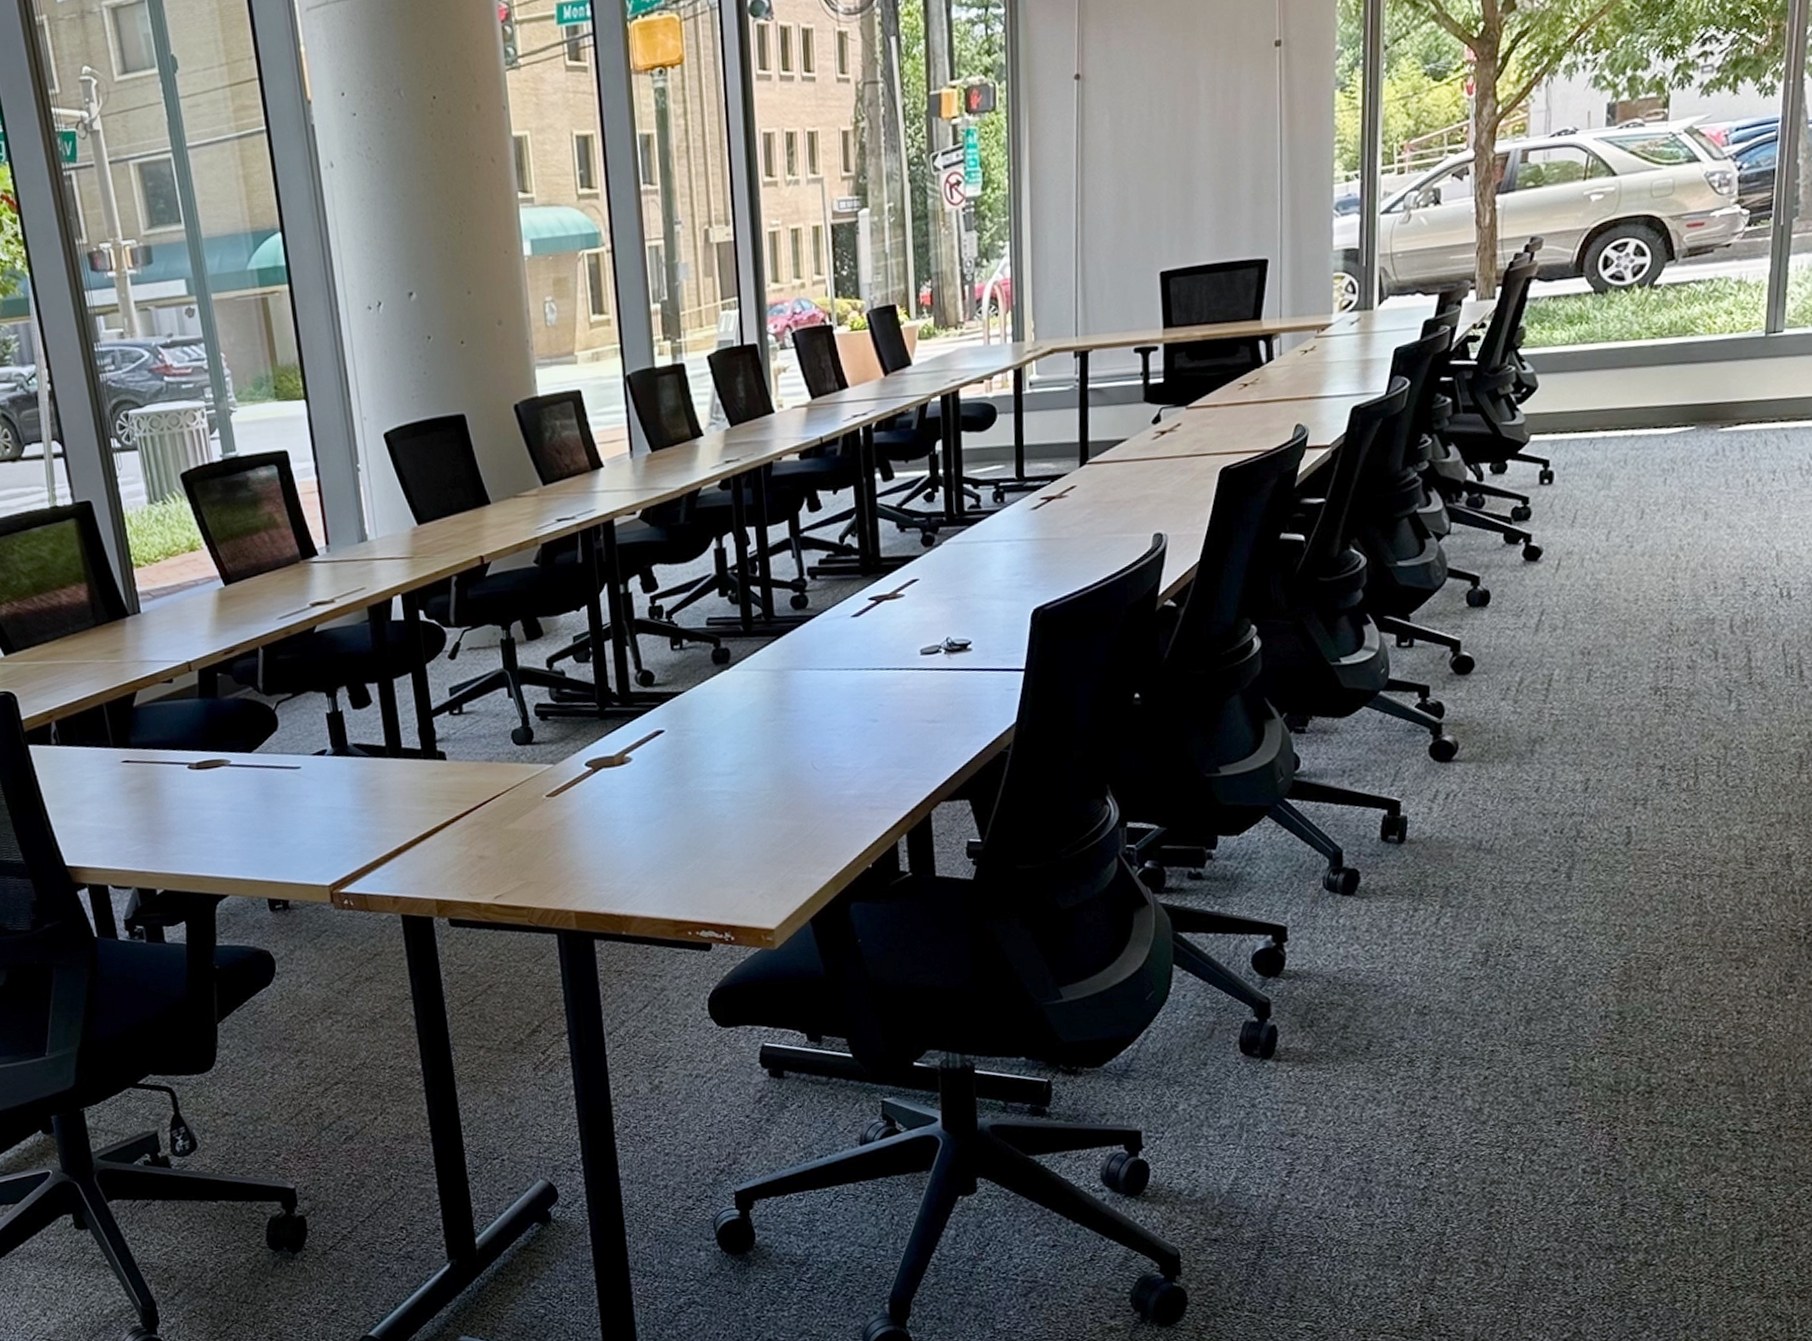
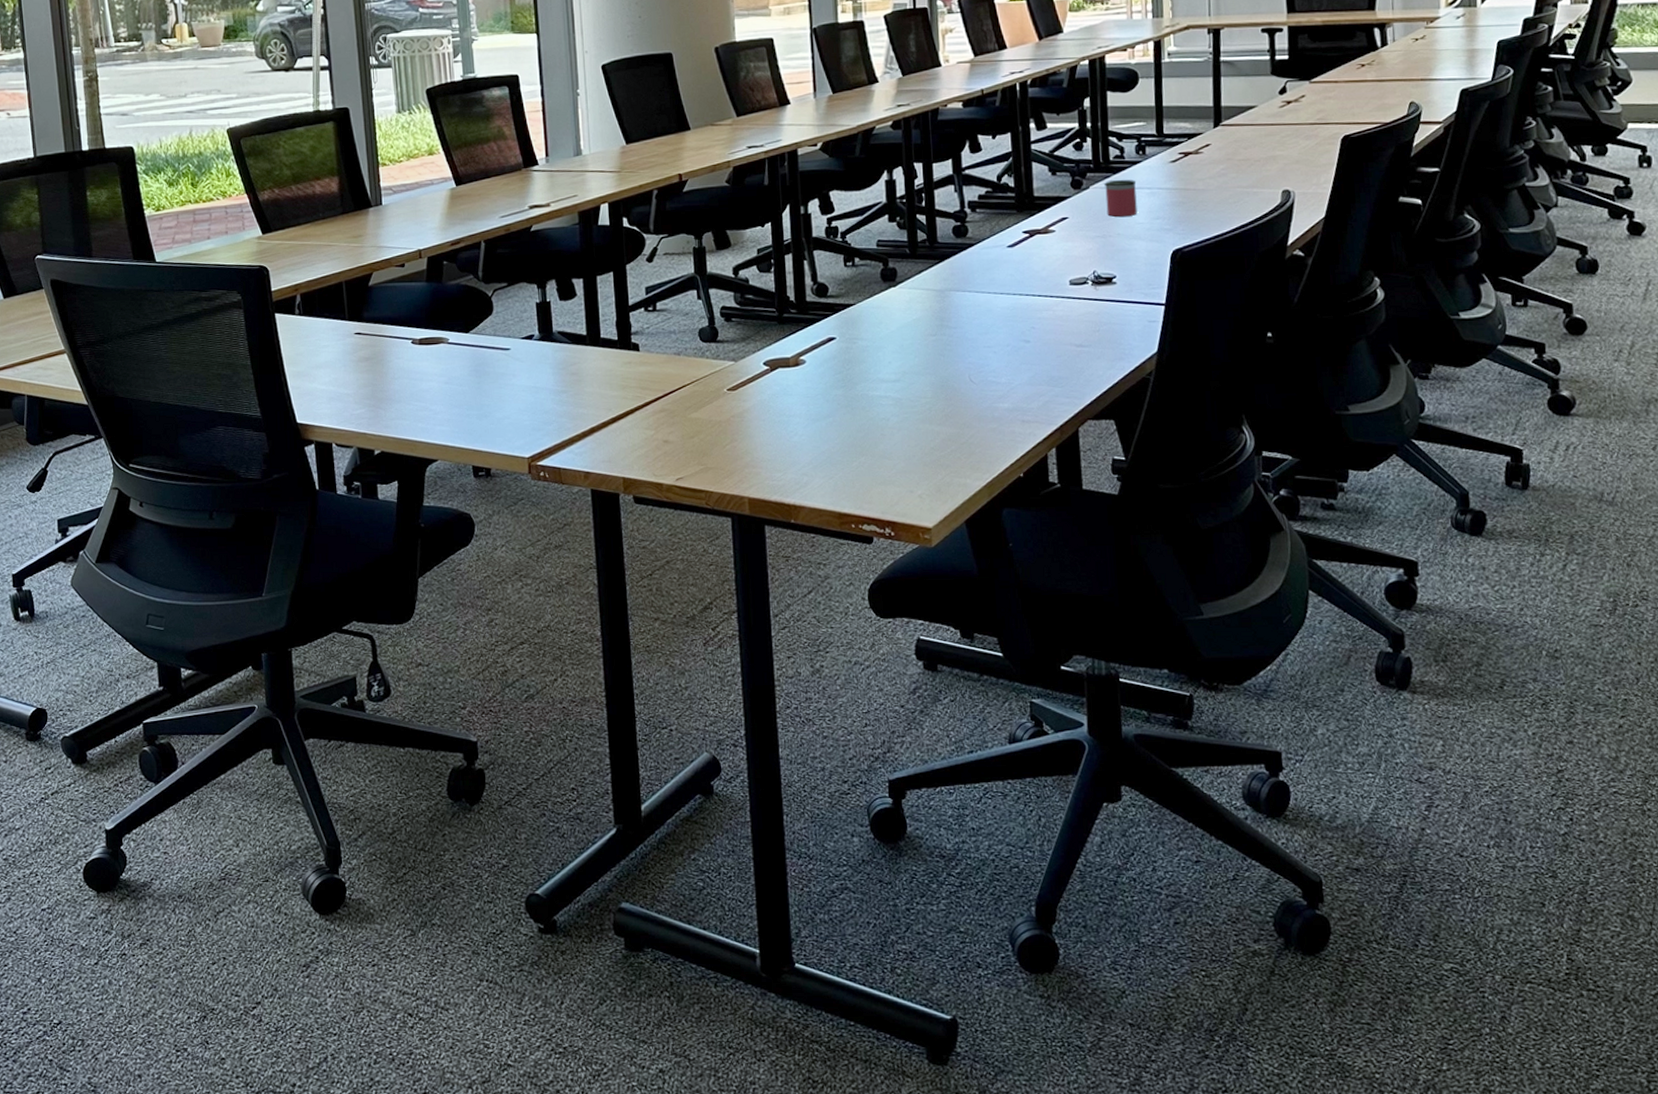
beverage cup: none [957,531,995,575] -> present [1103,179,1138,217]

